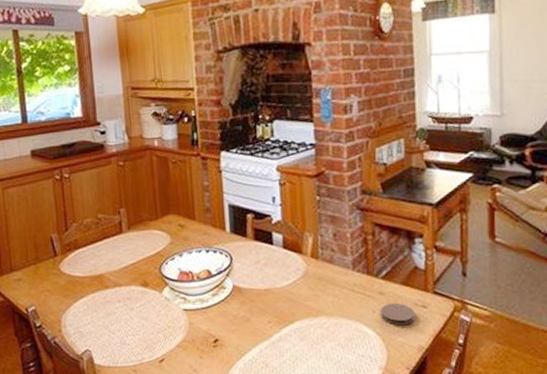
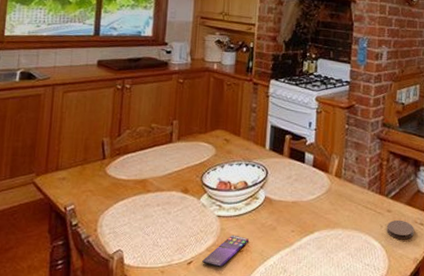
smartphone: none [174,329,221,365] -> present [202,235,249,268]

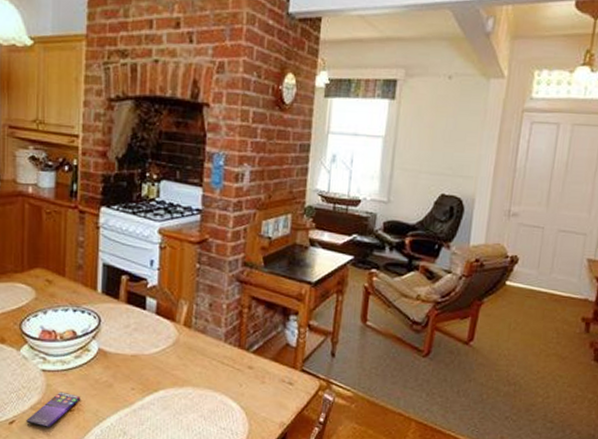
coaster: present [387,219,414,240] -> none [247,378,281,401]

